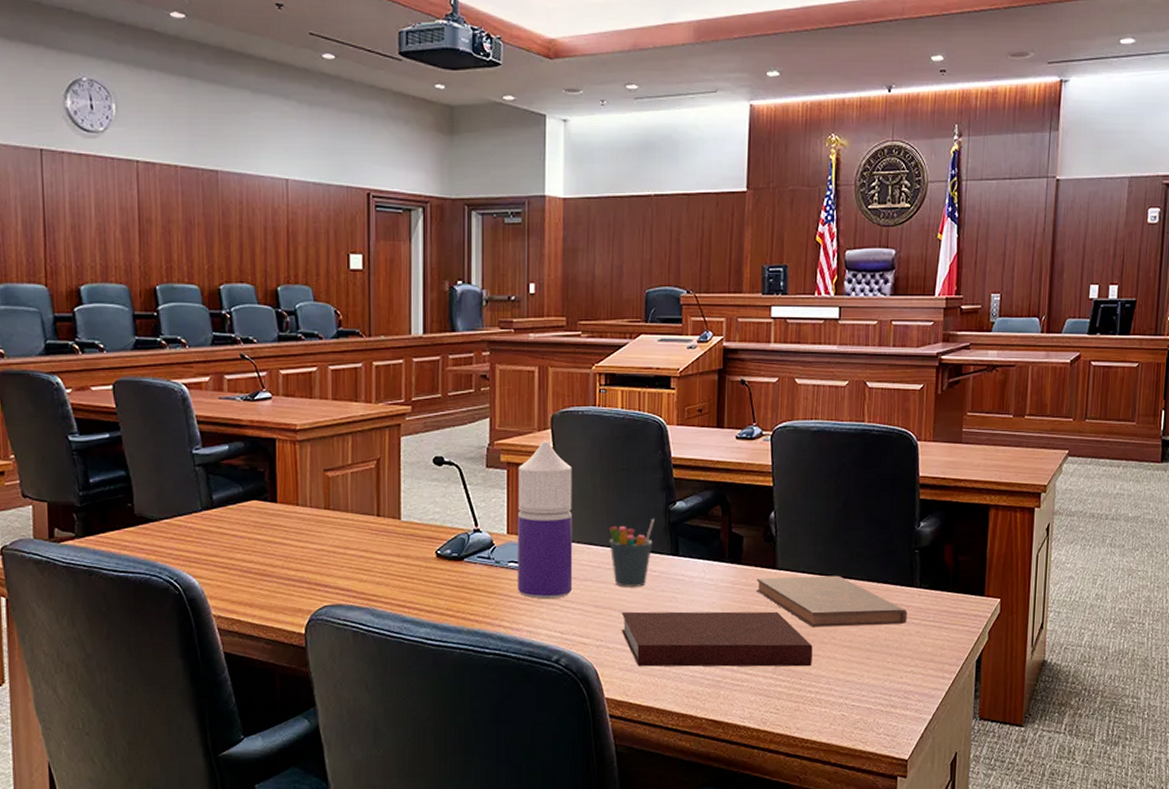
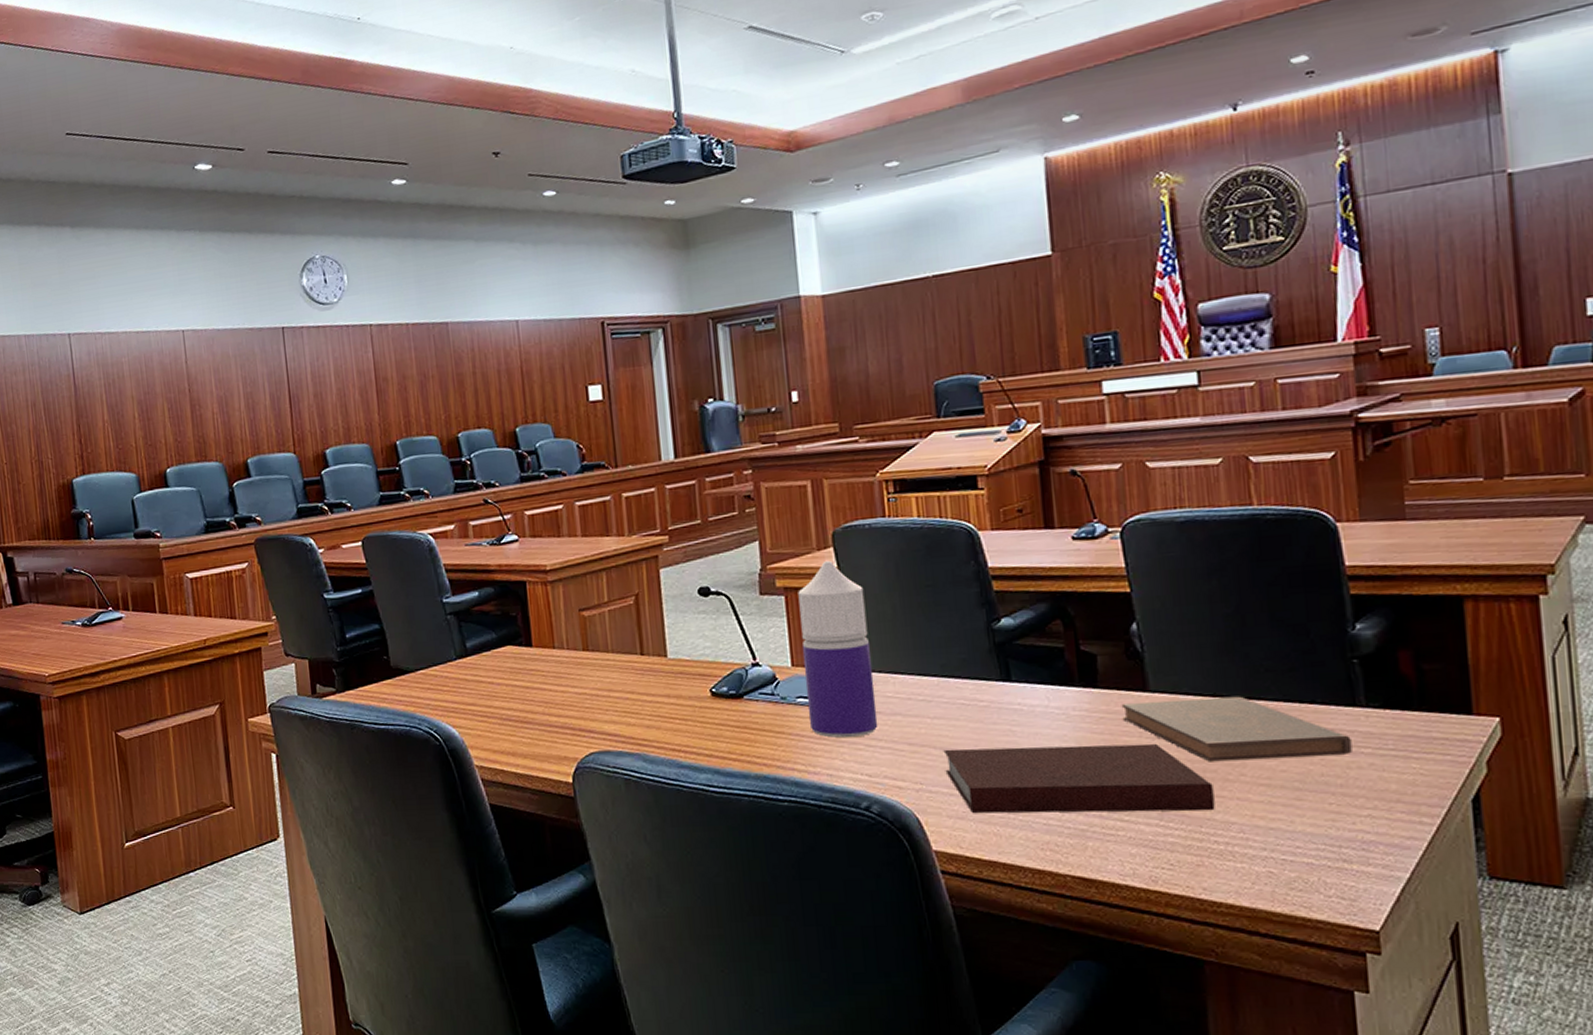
pen holder: present [609,519,655,588] -> none [917,640,976,722]

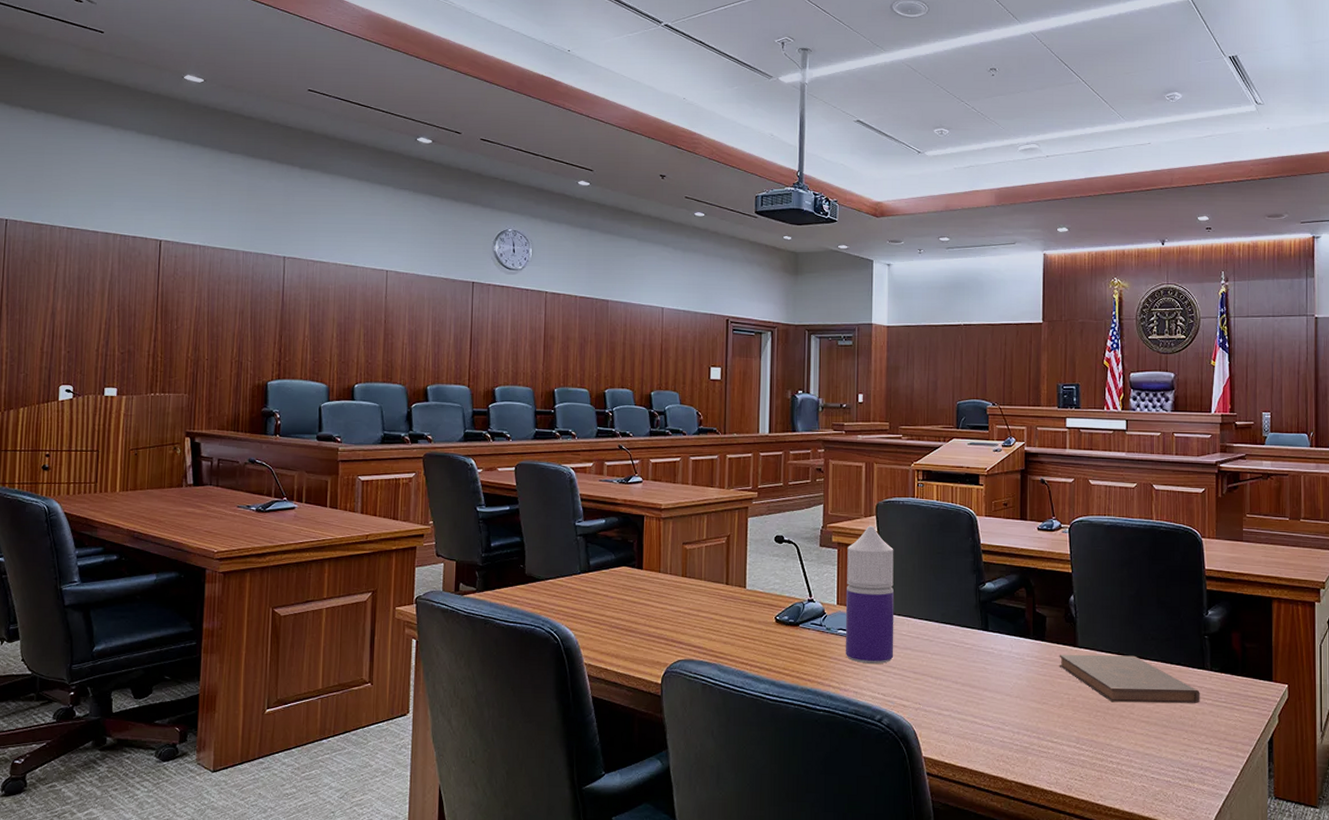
notebook: present [943,743,1215,814] -> none [937,679,1113,738]

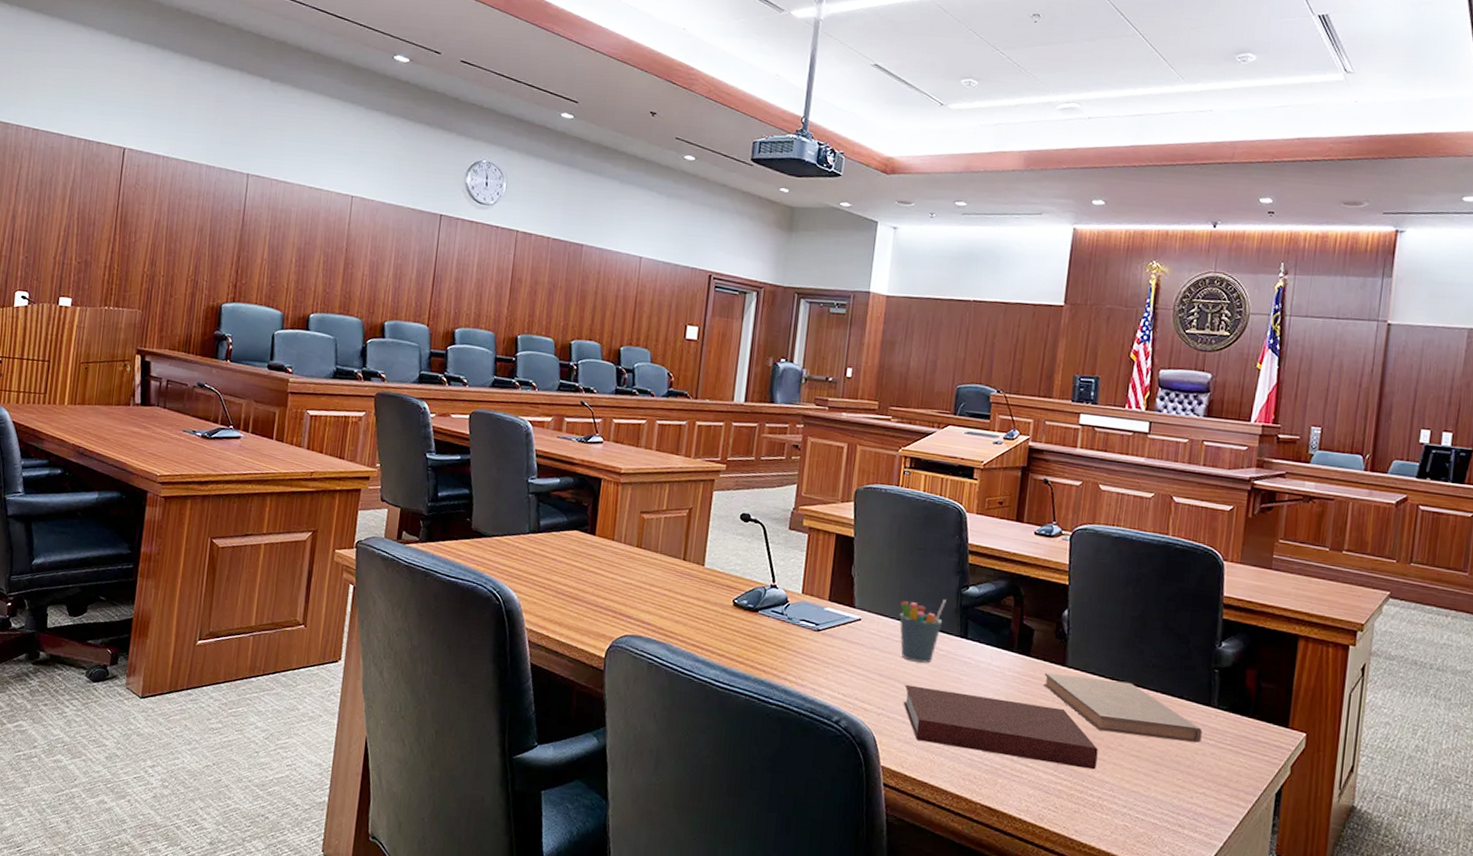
bottle: present [845,525,895,664] -> none [805,512,871,662]
pen holder: none [926,597,967,658] -> present [899,600,946,663]
notebook: none [937,679,1113,738] -> present [903,684,1098,770]

